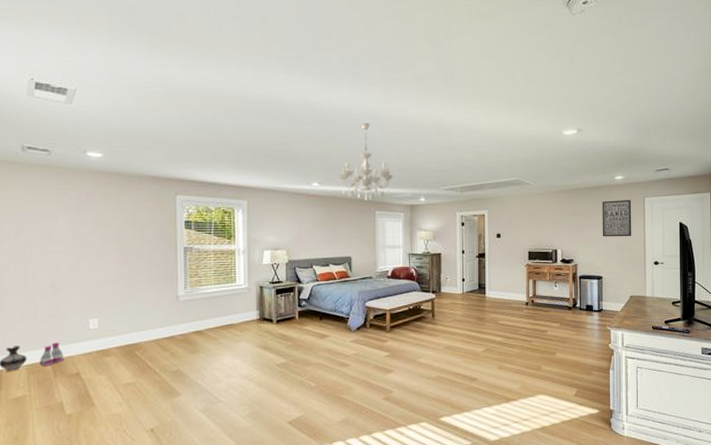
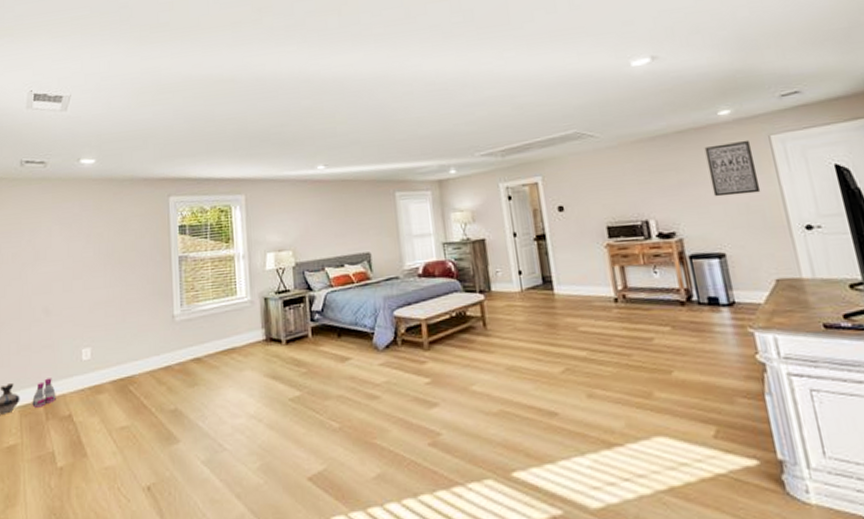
chandelier: present [338,122,394,200] -> none [346,86,414,181]

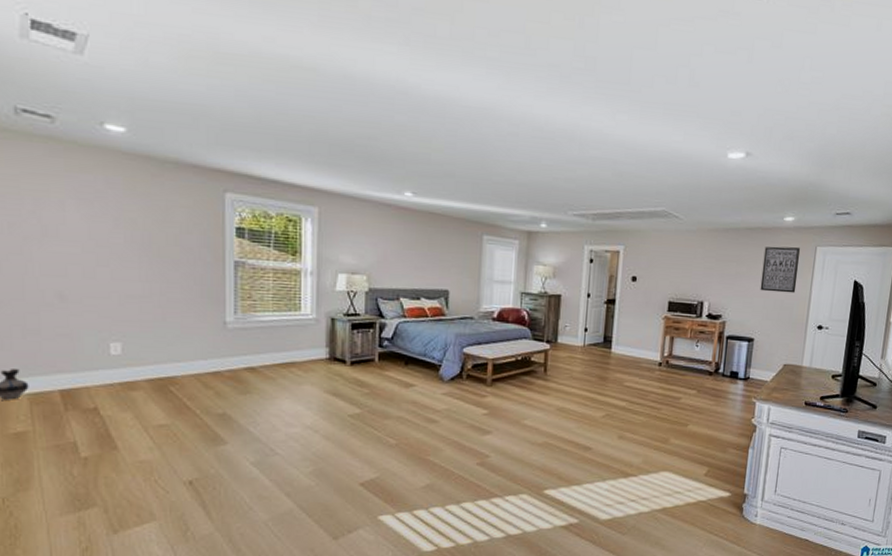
boots: present [32,378,56,408] -> none [45,368,77,397]

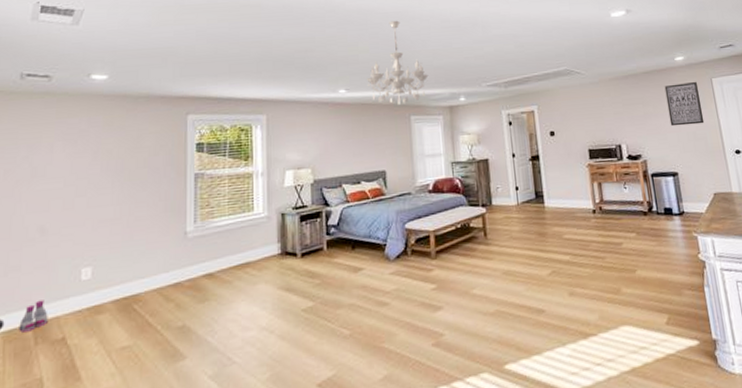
boots: none [45,368,77,397] -> present [19,300,48,333]
chandelier: none [438,118,510,221] -> present [367,20,429,105]

